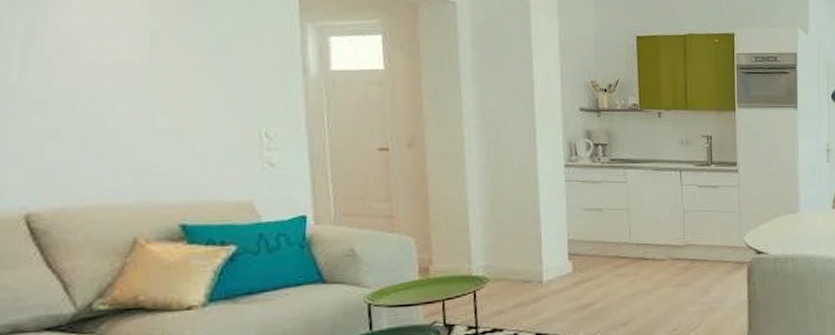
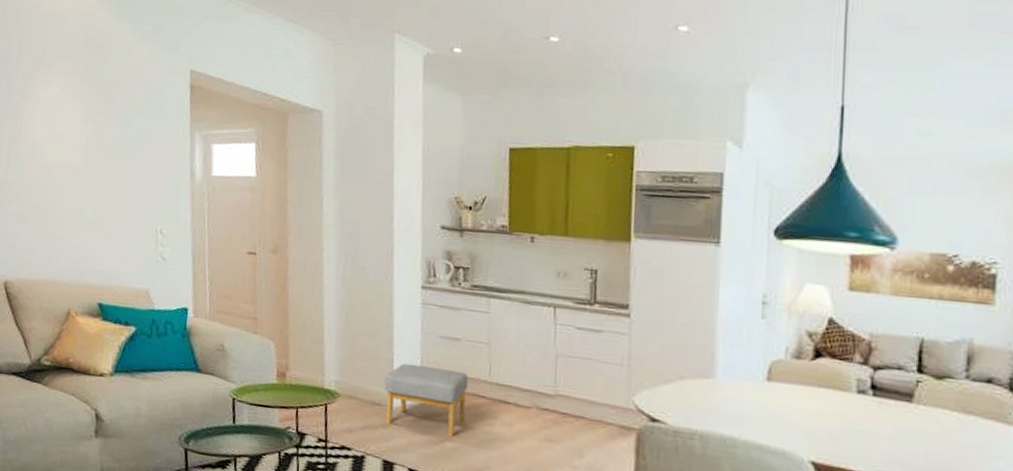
footstool: none [533,237,611,300] -> present [384,363,468,438]

